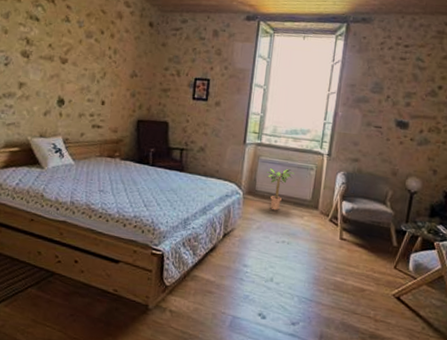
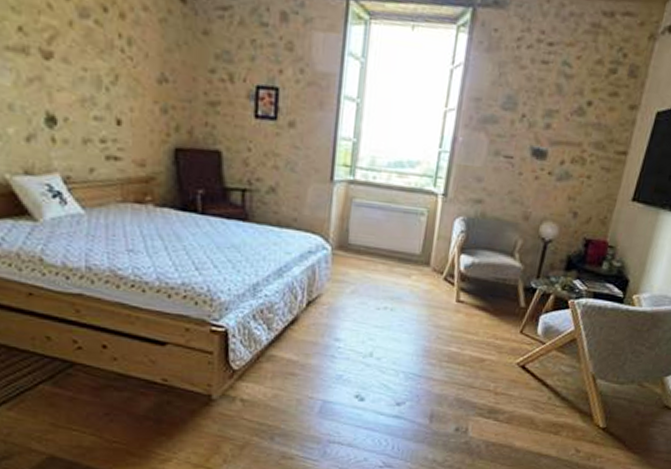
potted plant: present [266,168,294,211] -> none [362,214,399,270]

